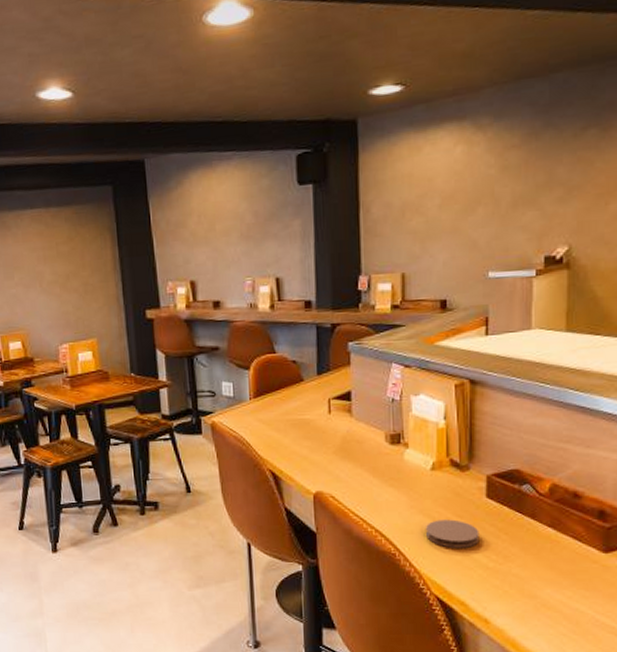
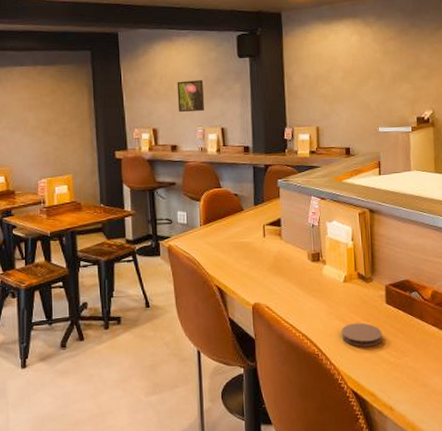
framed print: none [219,217,255,260] -> present [177,80,205,113]

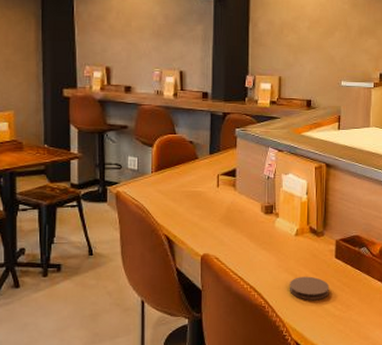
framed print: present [177,80,205,113] -> none [134,18,164,52]

